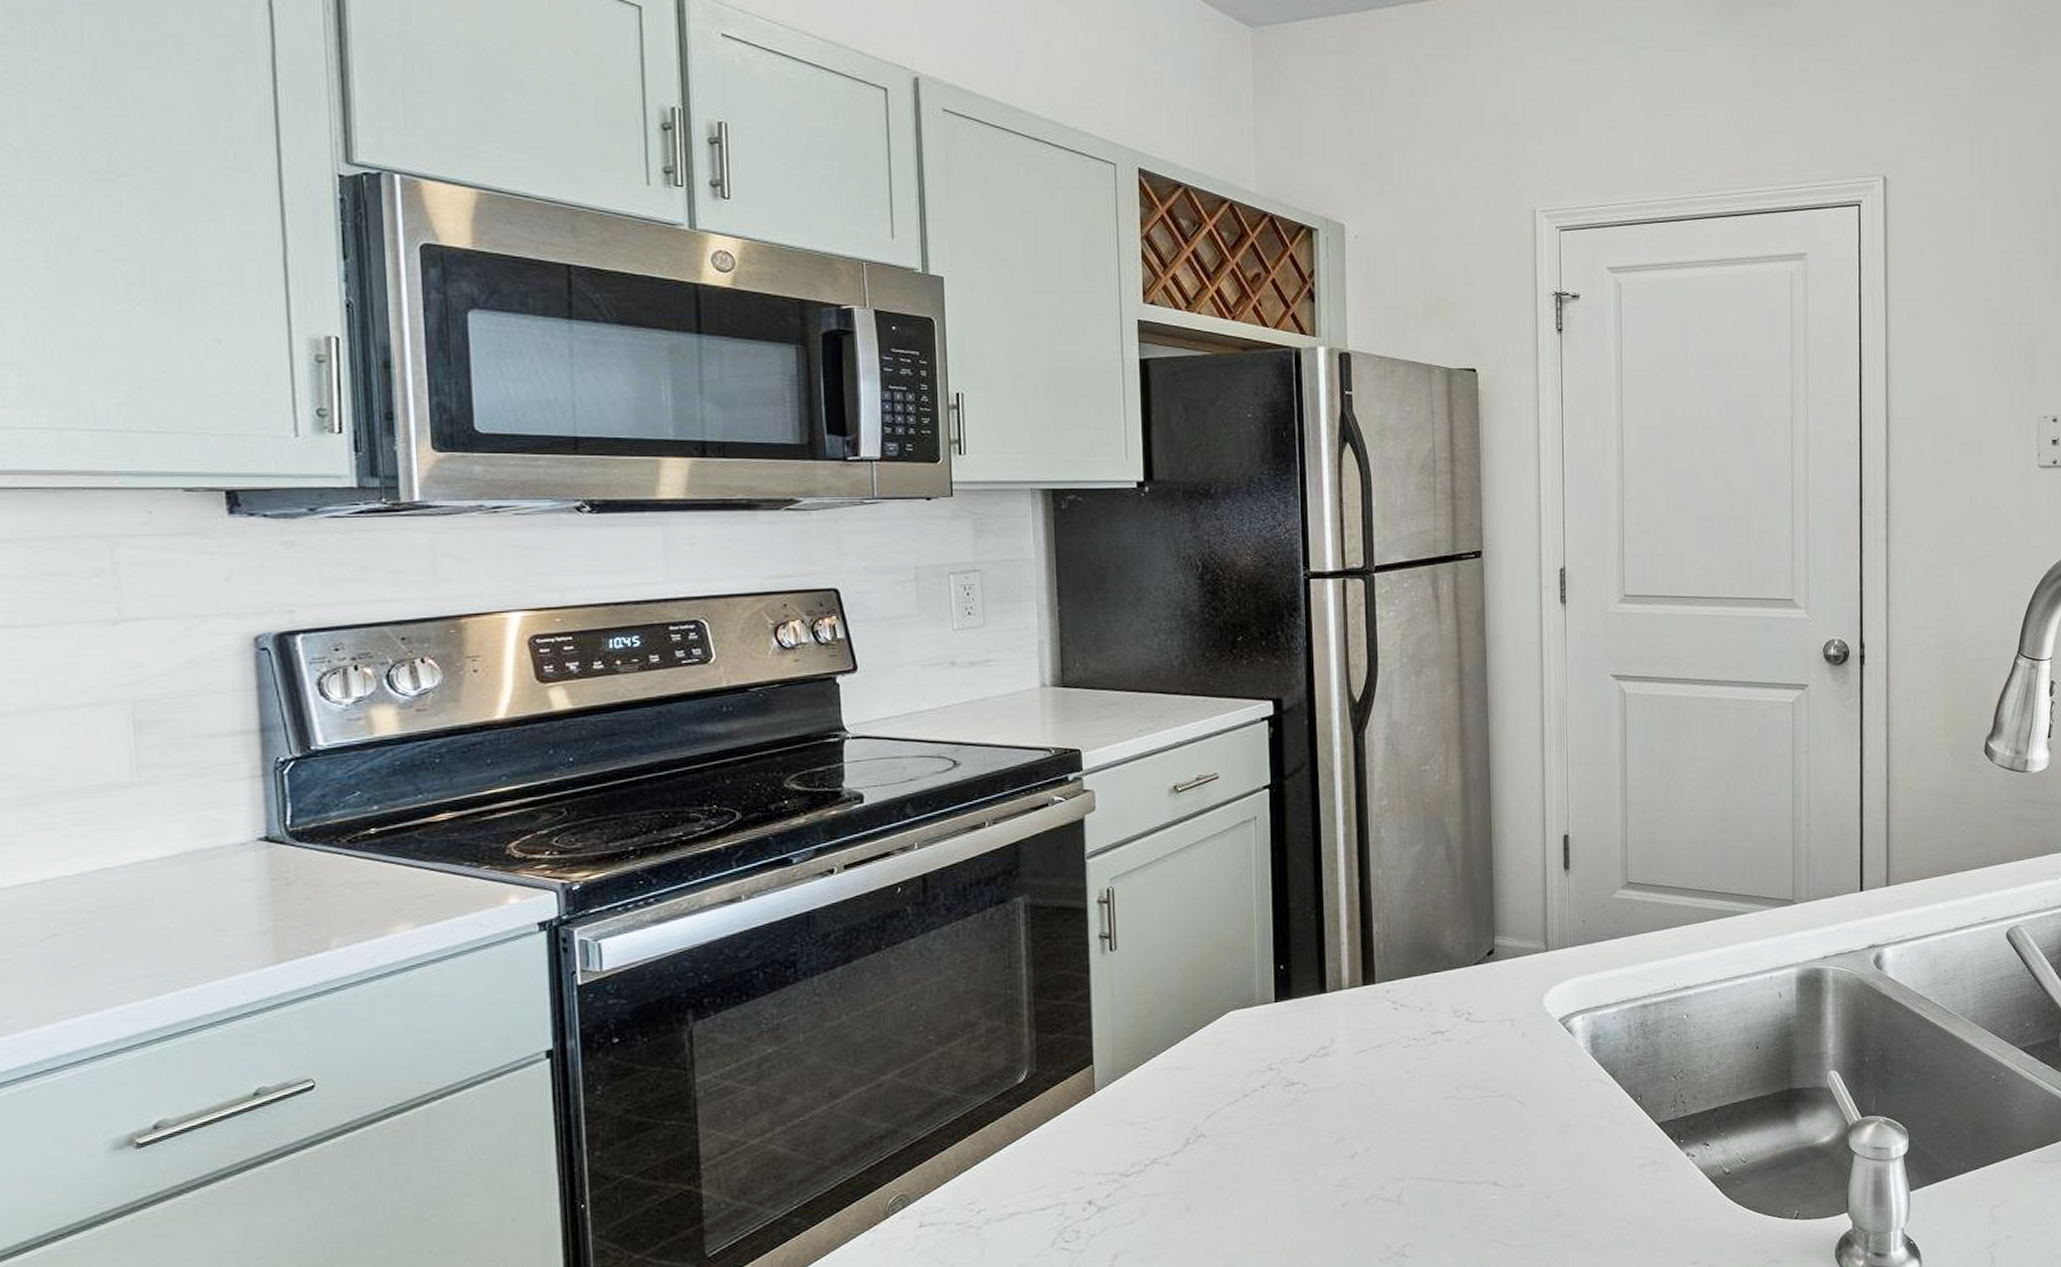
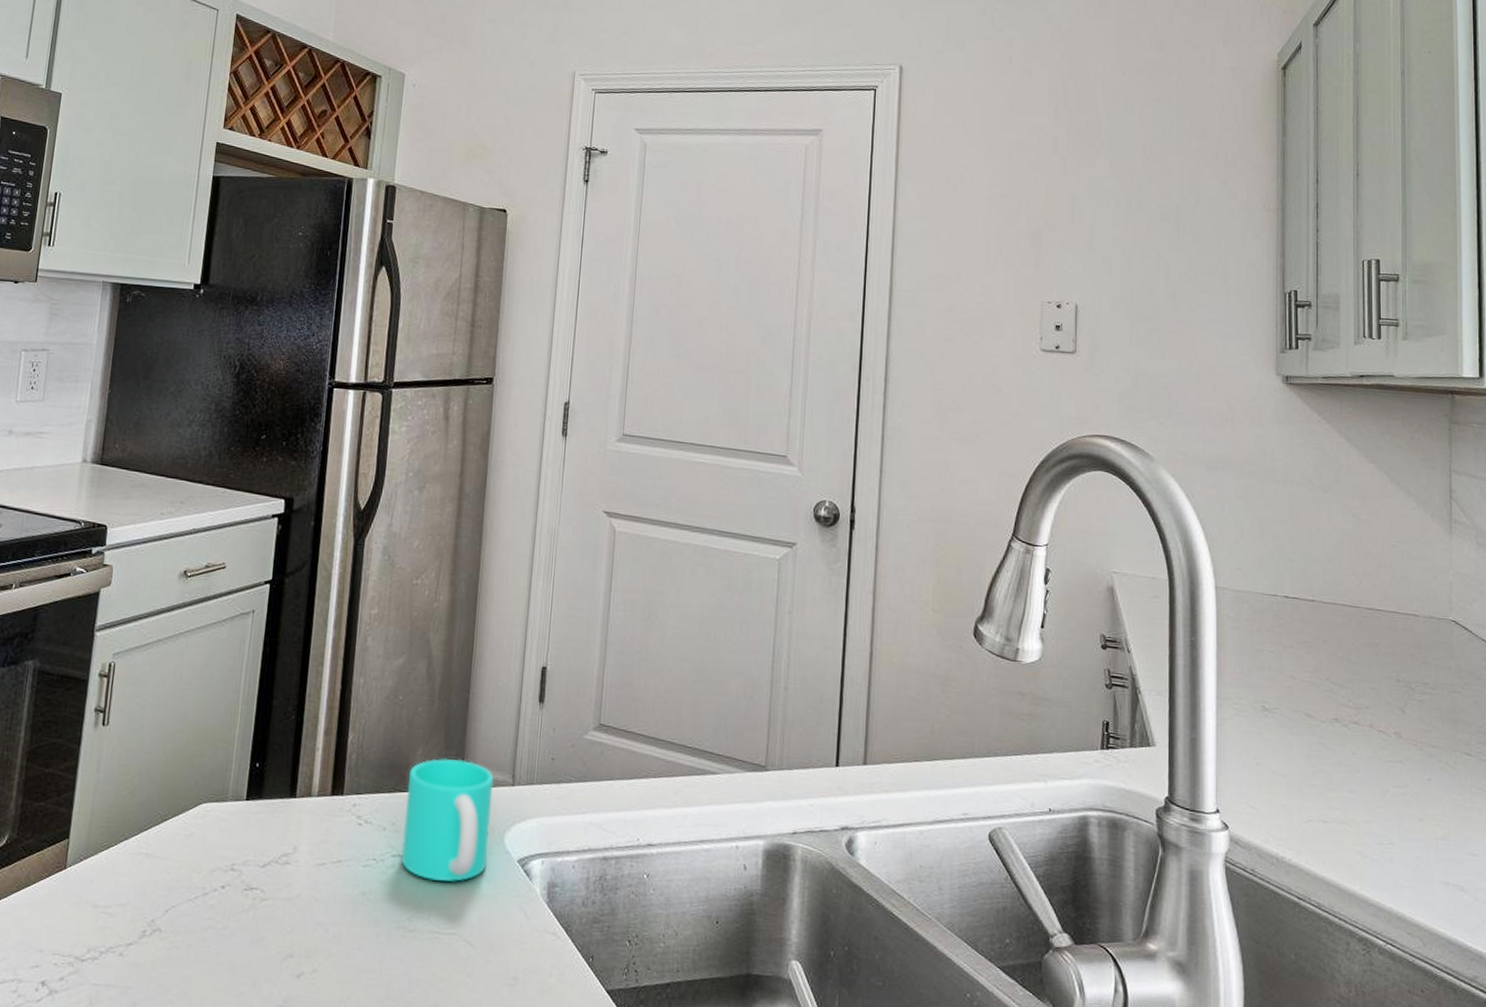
cup: none [1439,933,1528,1050] -> present [401,758,494,882]

